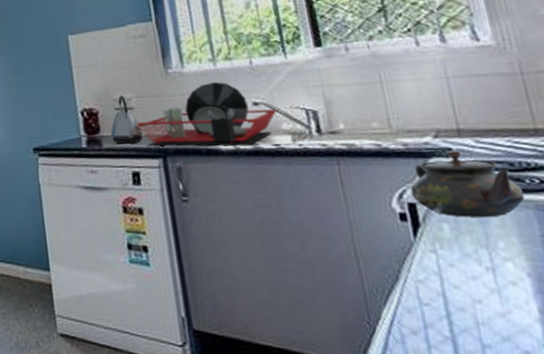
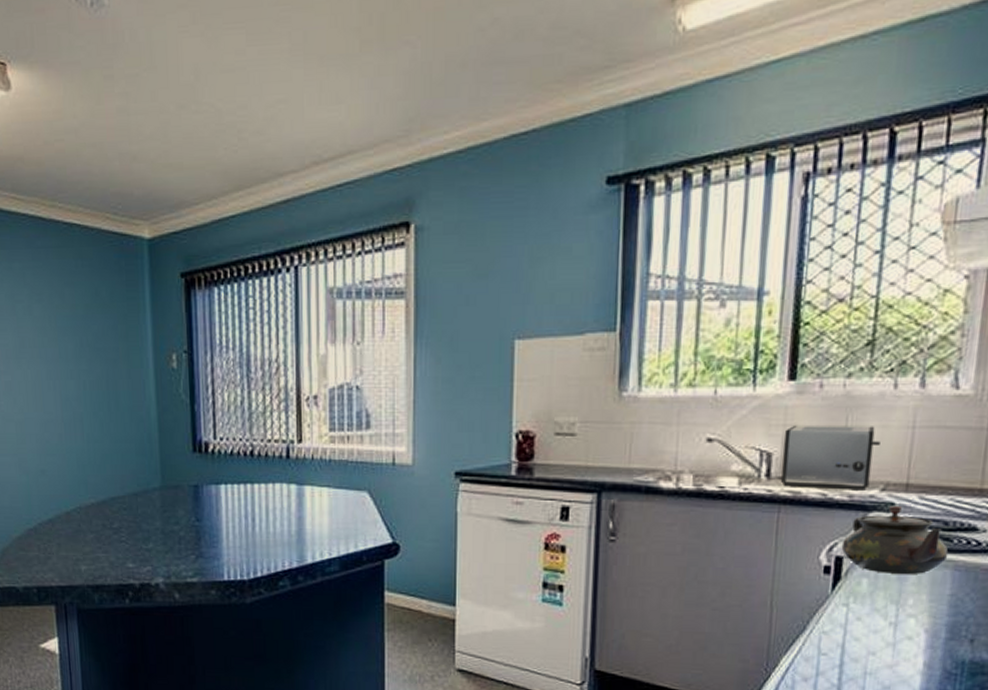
kettle: present [110,95,144,144] -> none [544,418,582,474]
dish rack: present [137,82,277,147] -> none [576,412,730,486]
toaster: none [324,79,421,141] -> present [781,425,880,492]

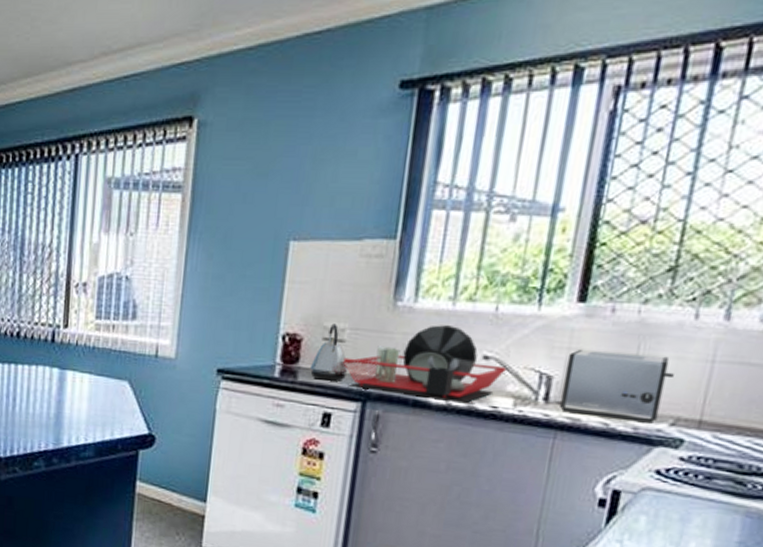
kettle: none [544,418,582,474] -> present [309,323,349,381]
dish rack: none [576,412,730,486] -> present [343,325,508,404]
teapot: present [841,505,949,574] -> none [619,441,741,517]

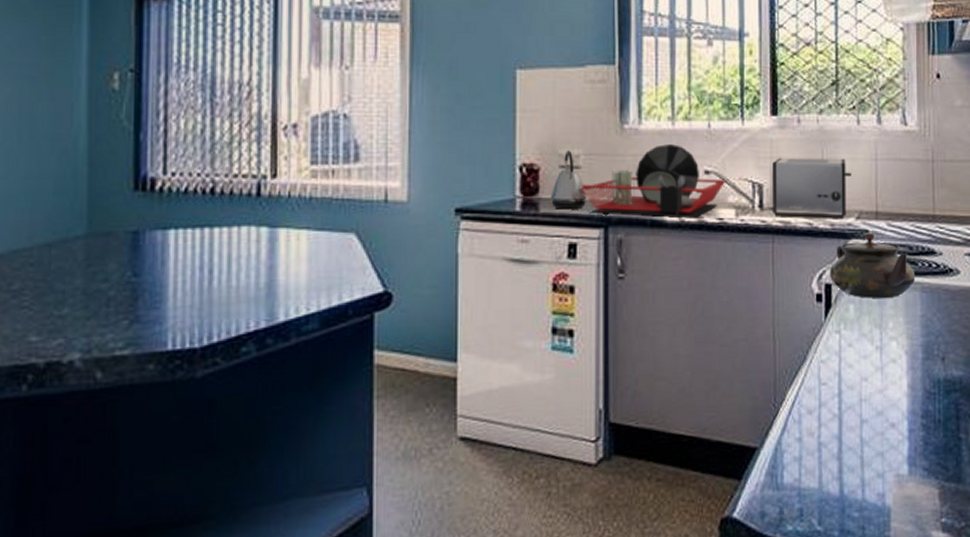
teapot: none [619,441,741,517] -> present [829,232,916,298]

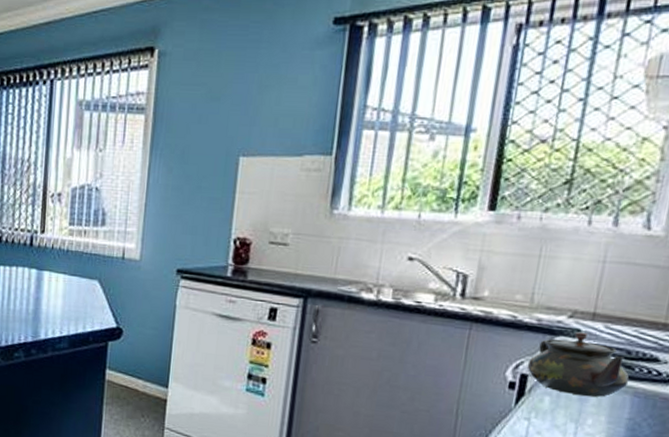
kettle: present [550,150,587,209] -> none [258,229,292,280]
dish rack: present [582,144,726,219] -> none [287,230,429,299]
toaster: present [773,157,851,220] -> none [475,251,571,317]

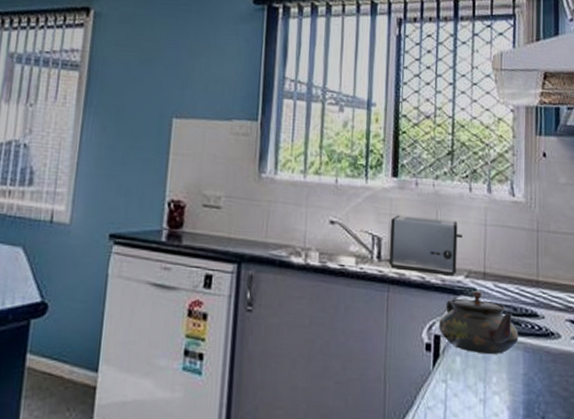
toaster: none [475,251,571,317] -> present [389,215,462,277]

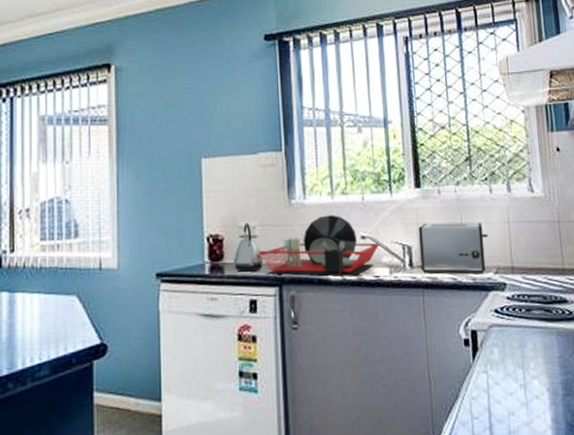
kettle: none [192,192,225,245] -> present [233,223,264,272]
dish rack: none [220,194,349,263] -> present [259,215,380,277]
teapot: present [438,290,519,354] -> none [474,285,551,342]

